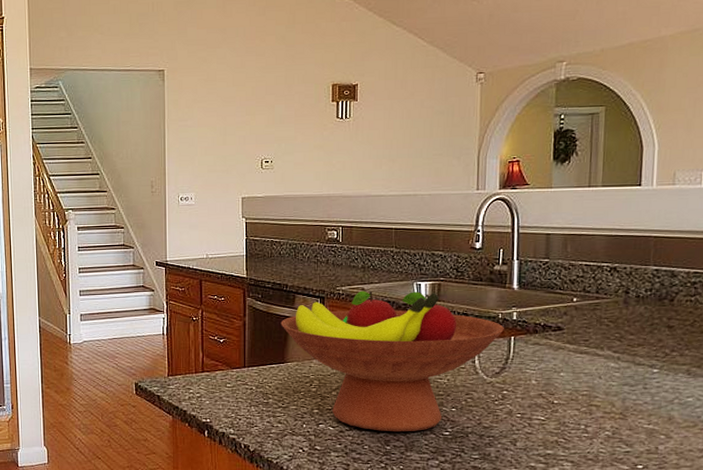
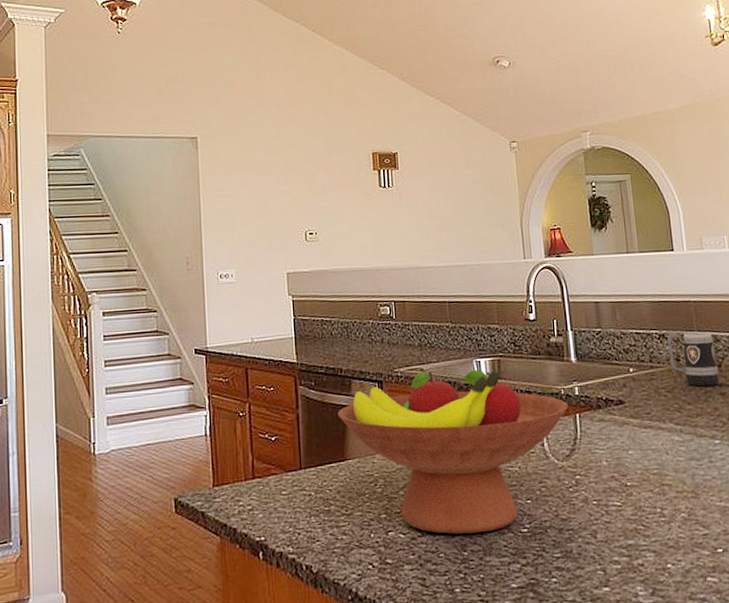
mug: none [617,266,670,319] -> present [666,332,719,387]

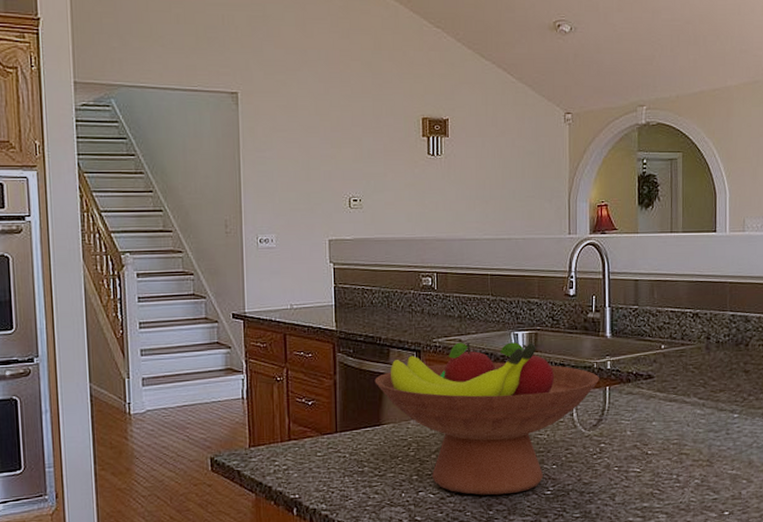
mug: present [666,332,719,387] -> none [699,312,745,364]

